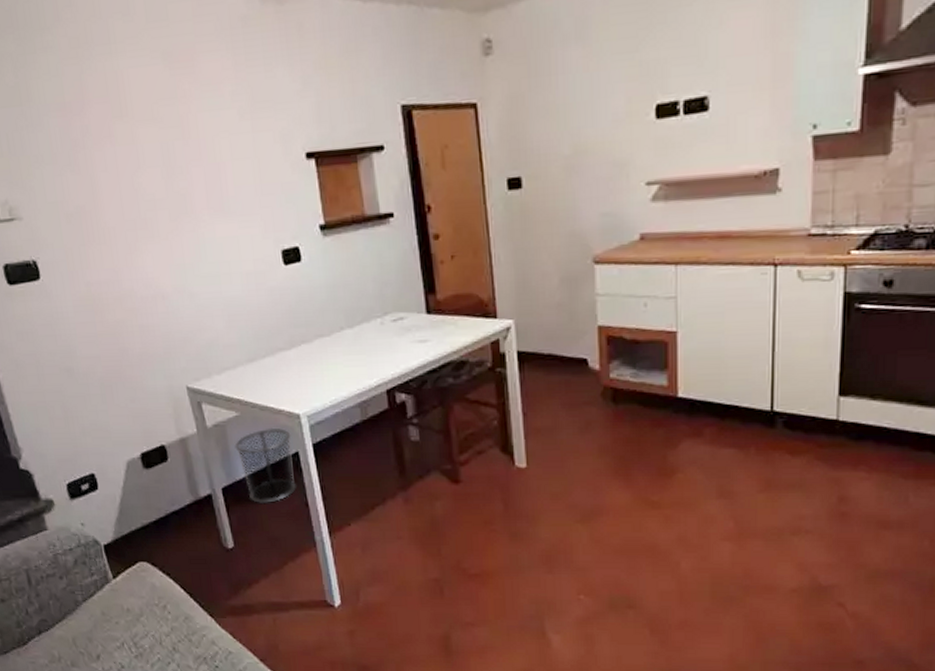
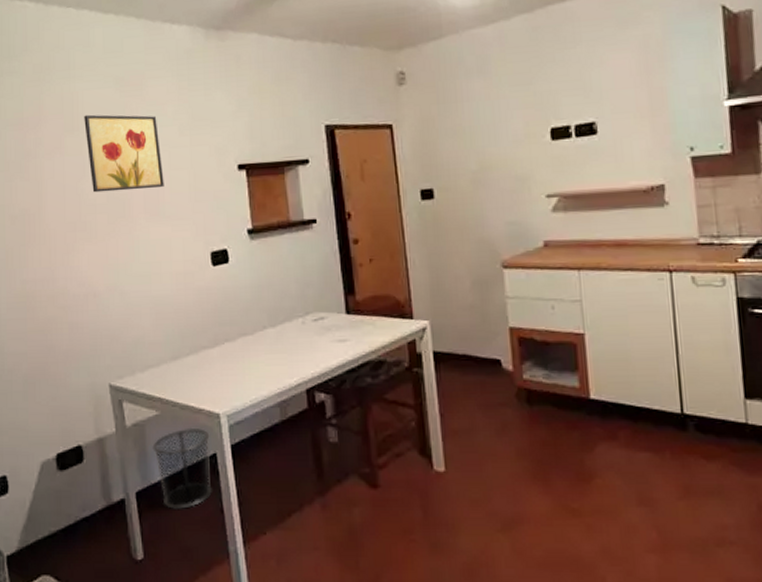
wall art: none [132,97,227,187] -> present [84,114,164,193]

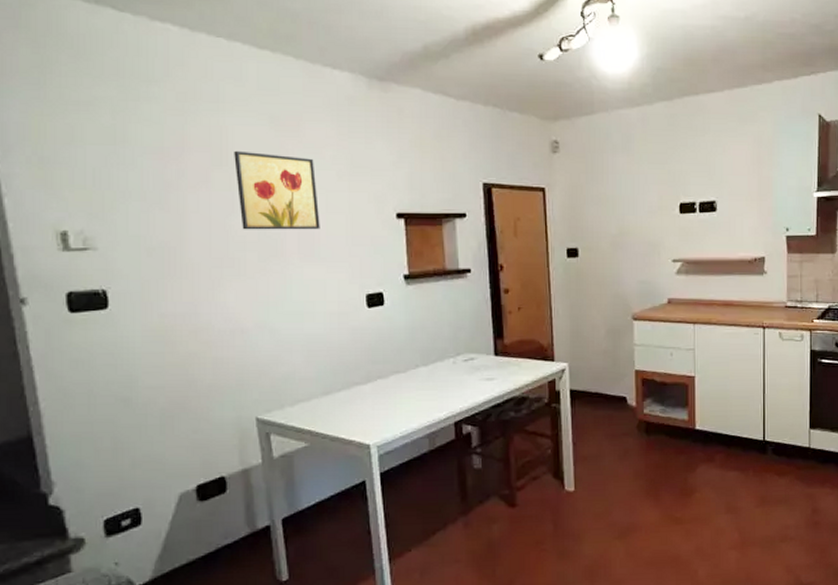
waste bin: present [152,427,212,509] -> none [300,457,360,533]

